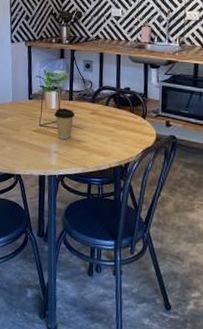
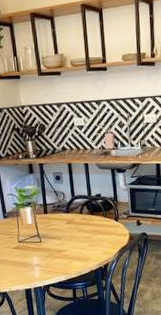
coffee cup: present [54,108,75,139] -> none [31,222,52,251]

